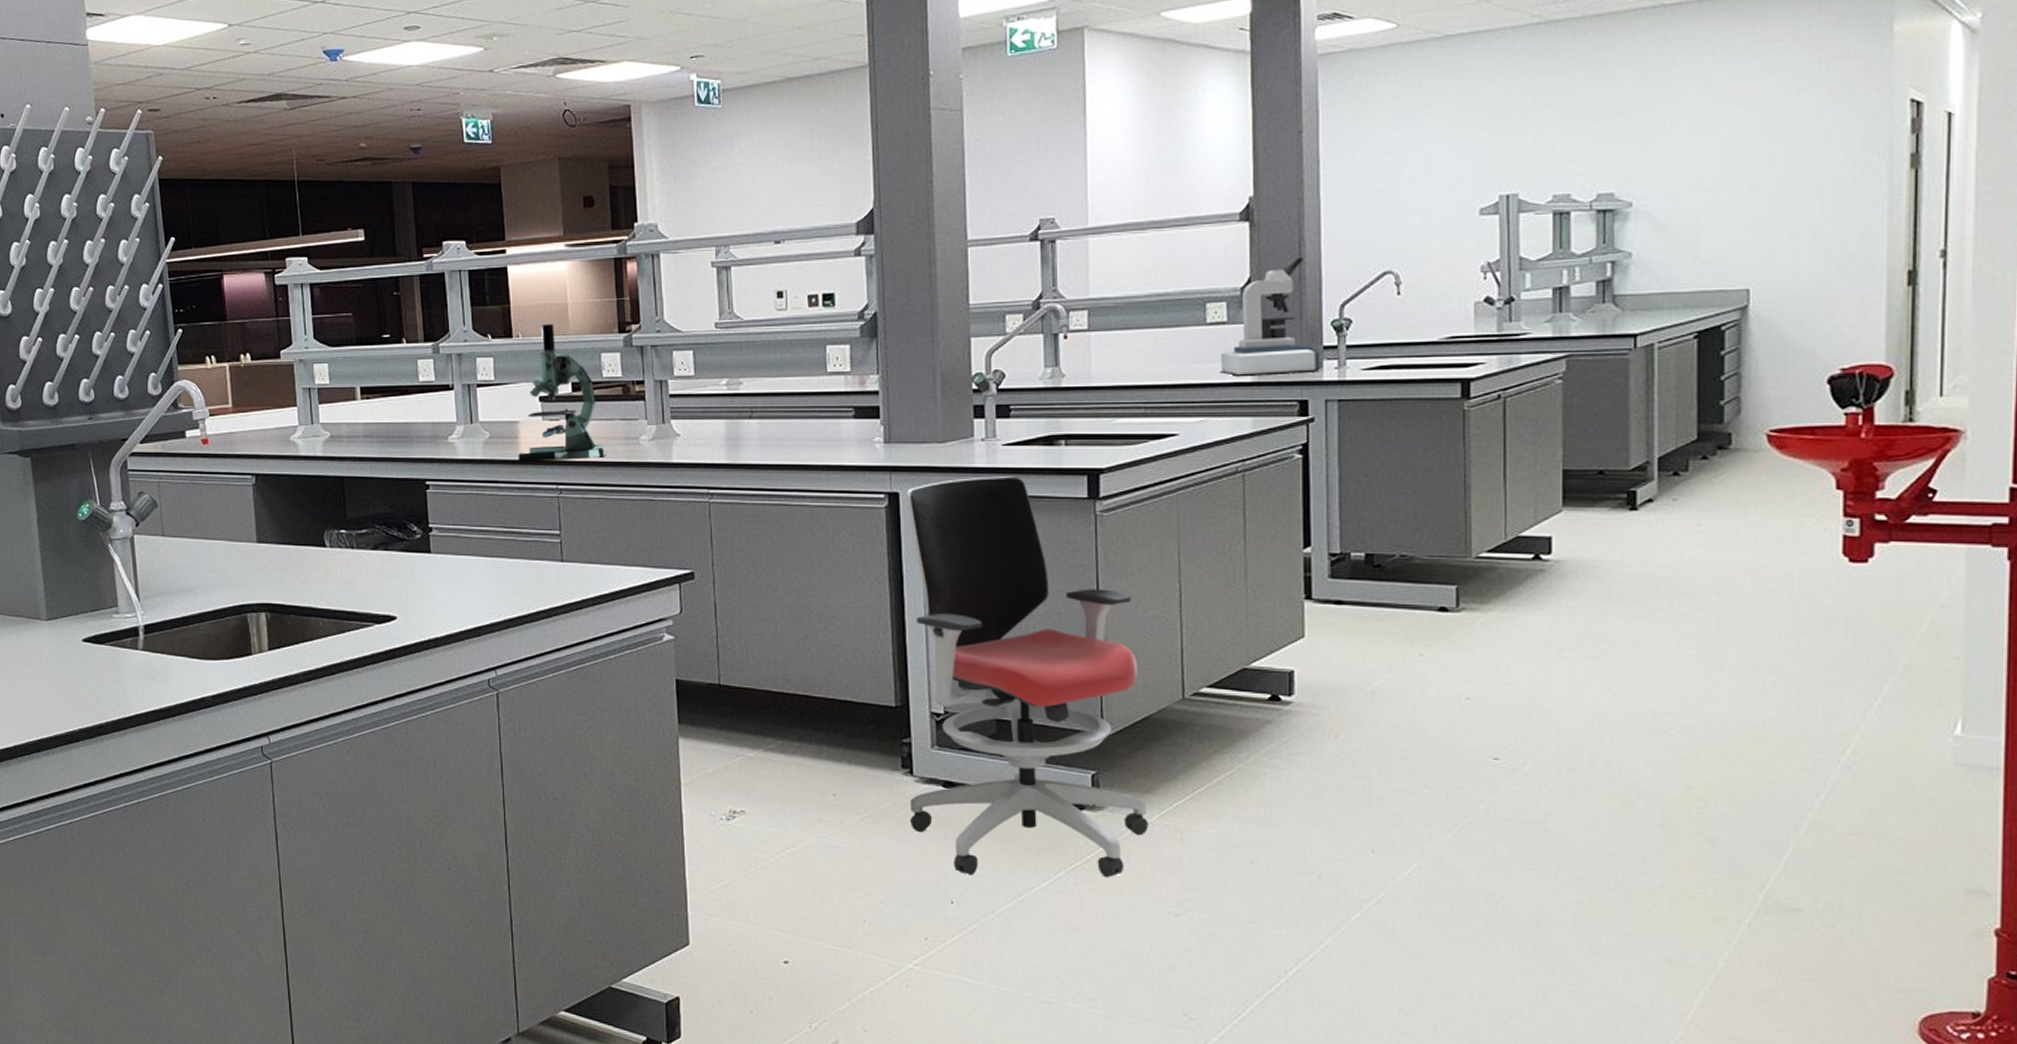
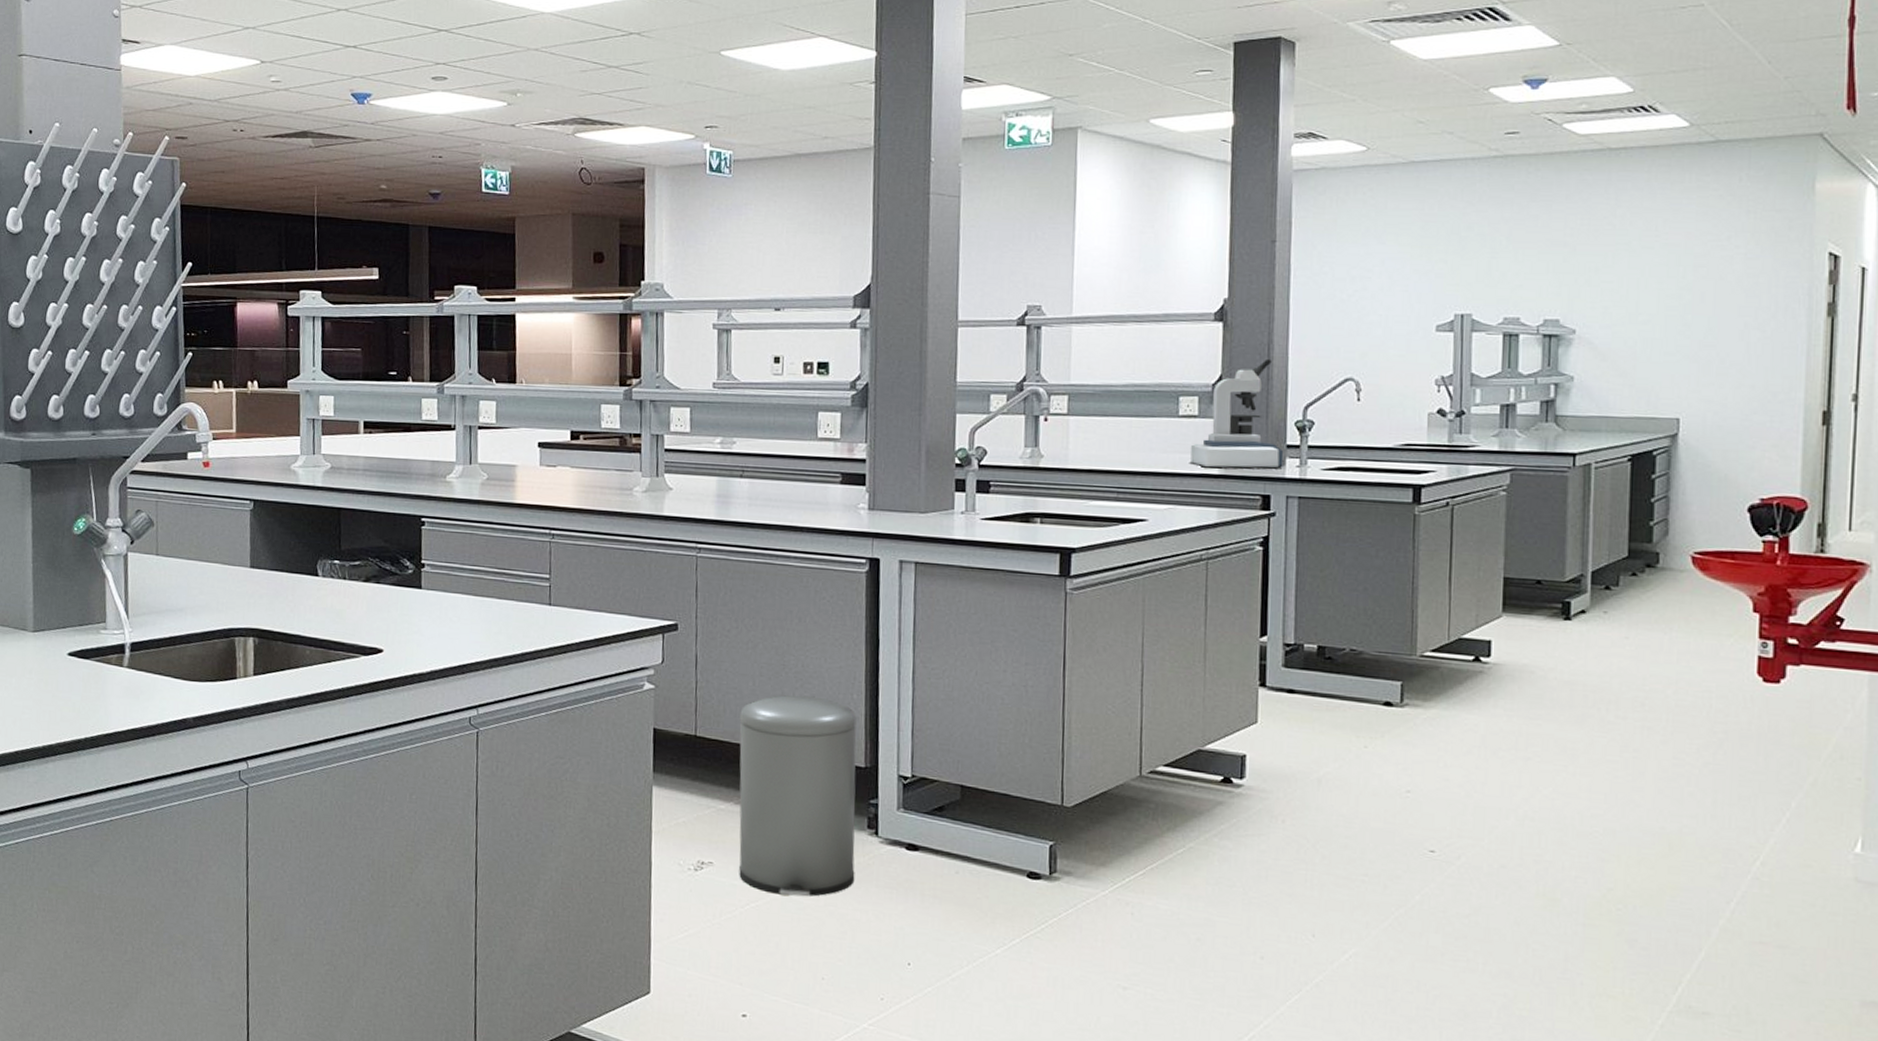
microscope: present [518,323,607,463] -> none [513,372,601,507]
pedal bin: none [763,637,891,841] -> present [739,695,857,897]
office chair: present [906,476,1149,877] -> none [873,548,1102,947]

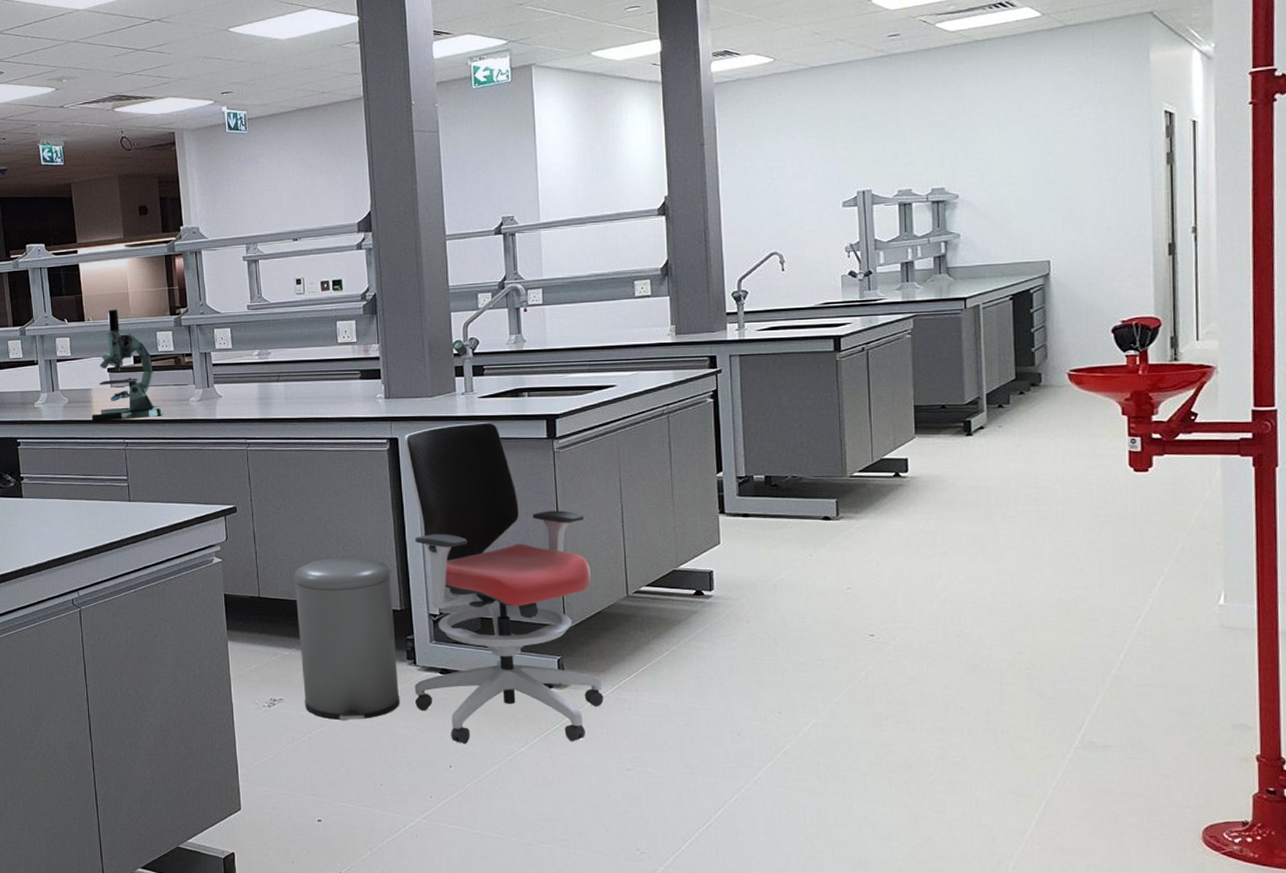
microscope: none [513,372,601,507] -> present [92,309,163,422]
office chair: none [873,548,1102,947] -> present [404,422,604,744]
microscope: present [1189,358,1284,469] -> none [647,242,725,338]

